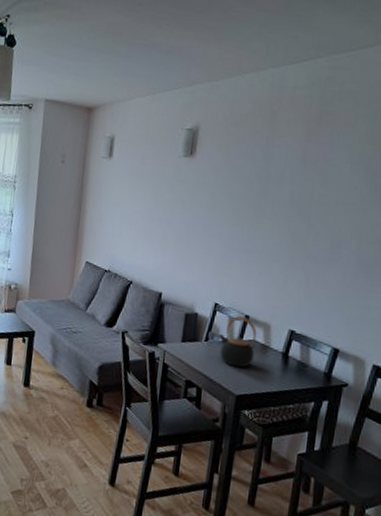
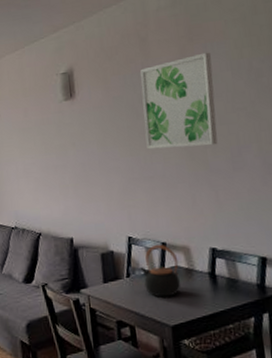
wall art: none [252,140,336,233] -> present [140,52,218,150]

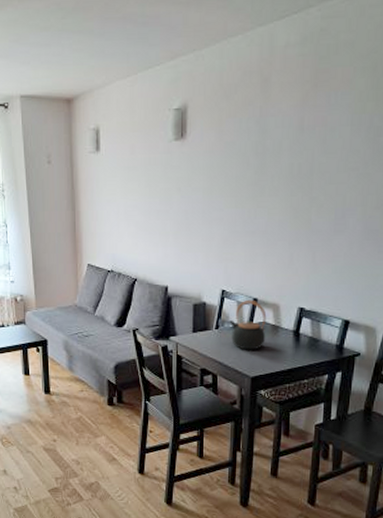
wall art: present [140,52,218,150] -> none [253,102,334,205]

